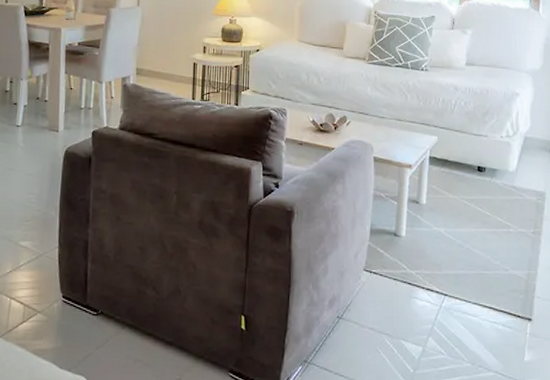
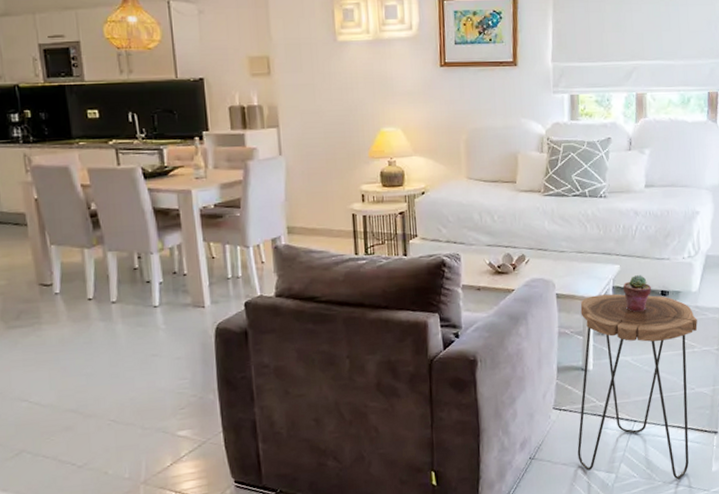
side table: none [385,163,514,364] -> present [577,293,698,480]
potted succulent: none [440,148,469,185] -> present [623,275,652,313]

